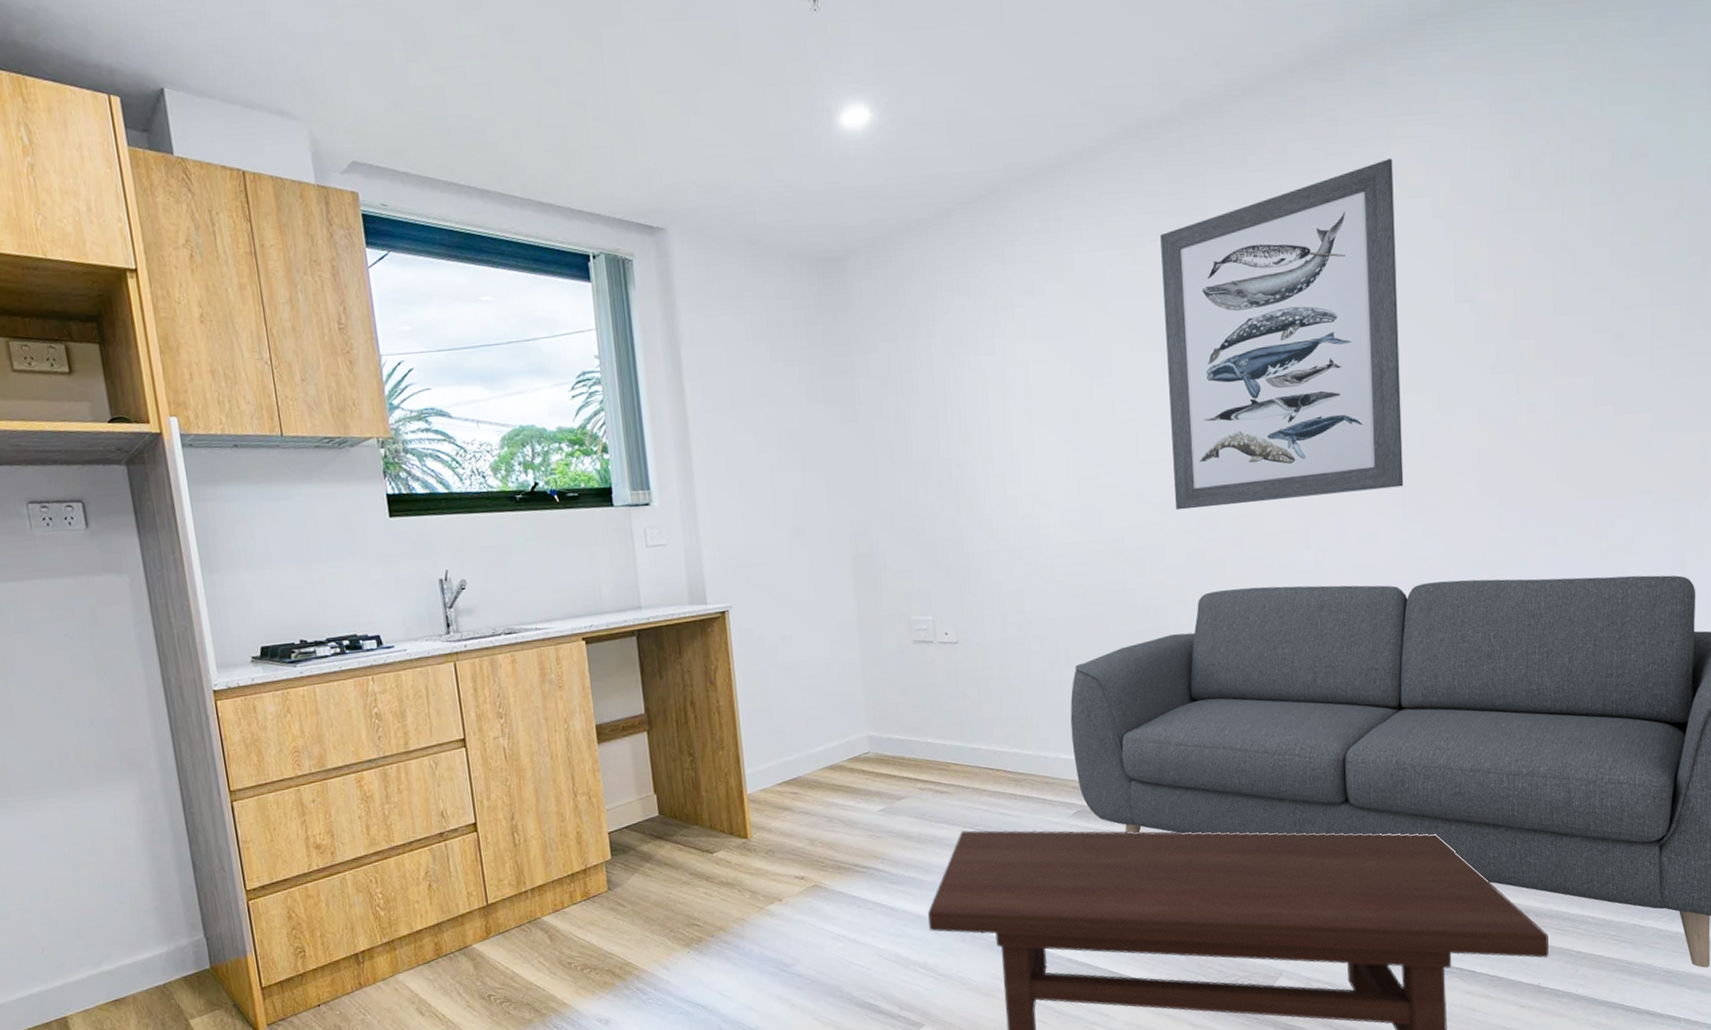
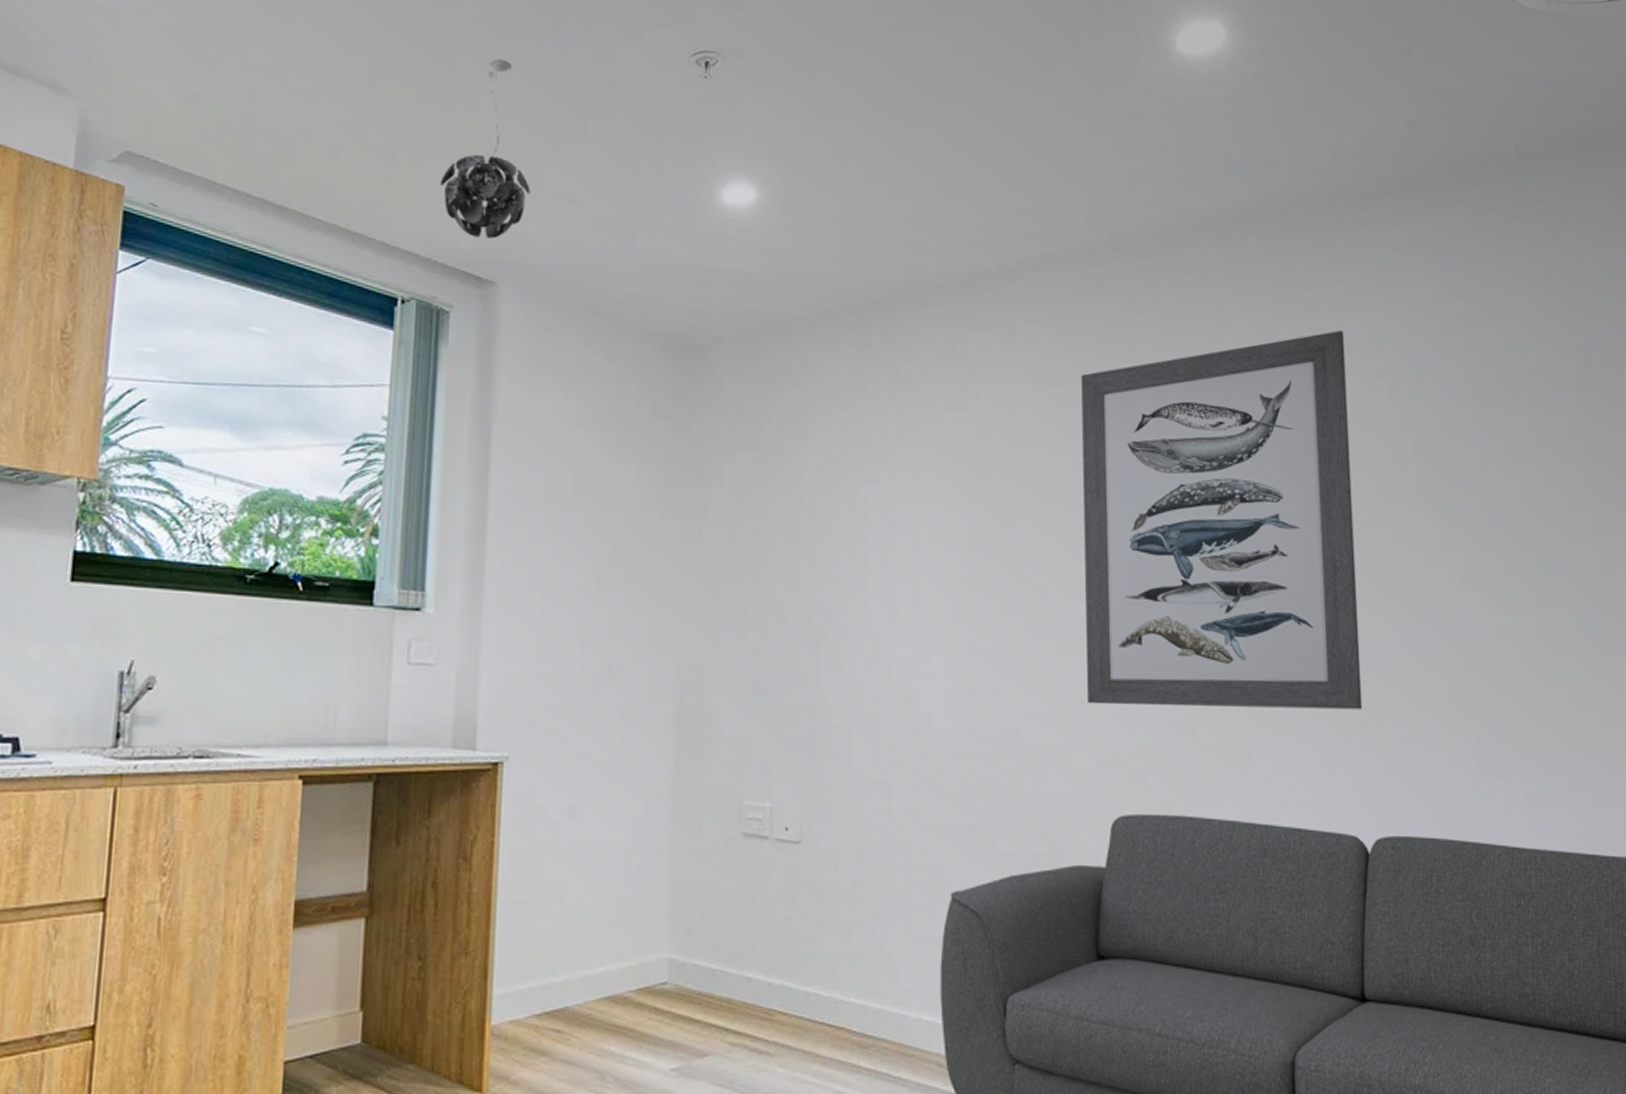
pendant light: none [606,23,682,192] -> present [440,59,531,239]

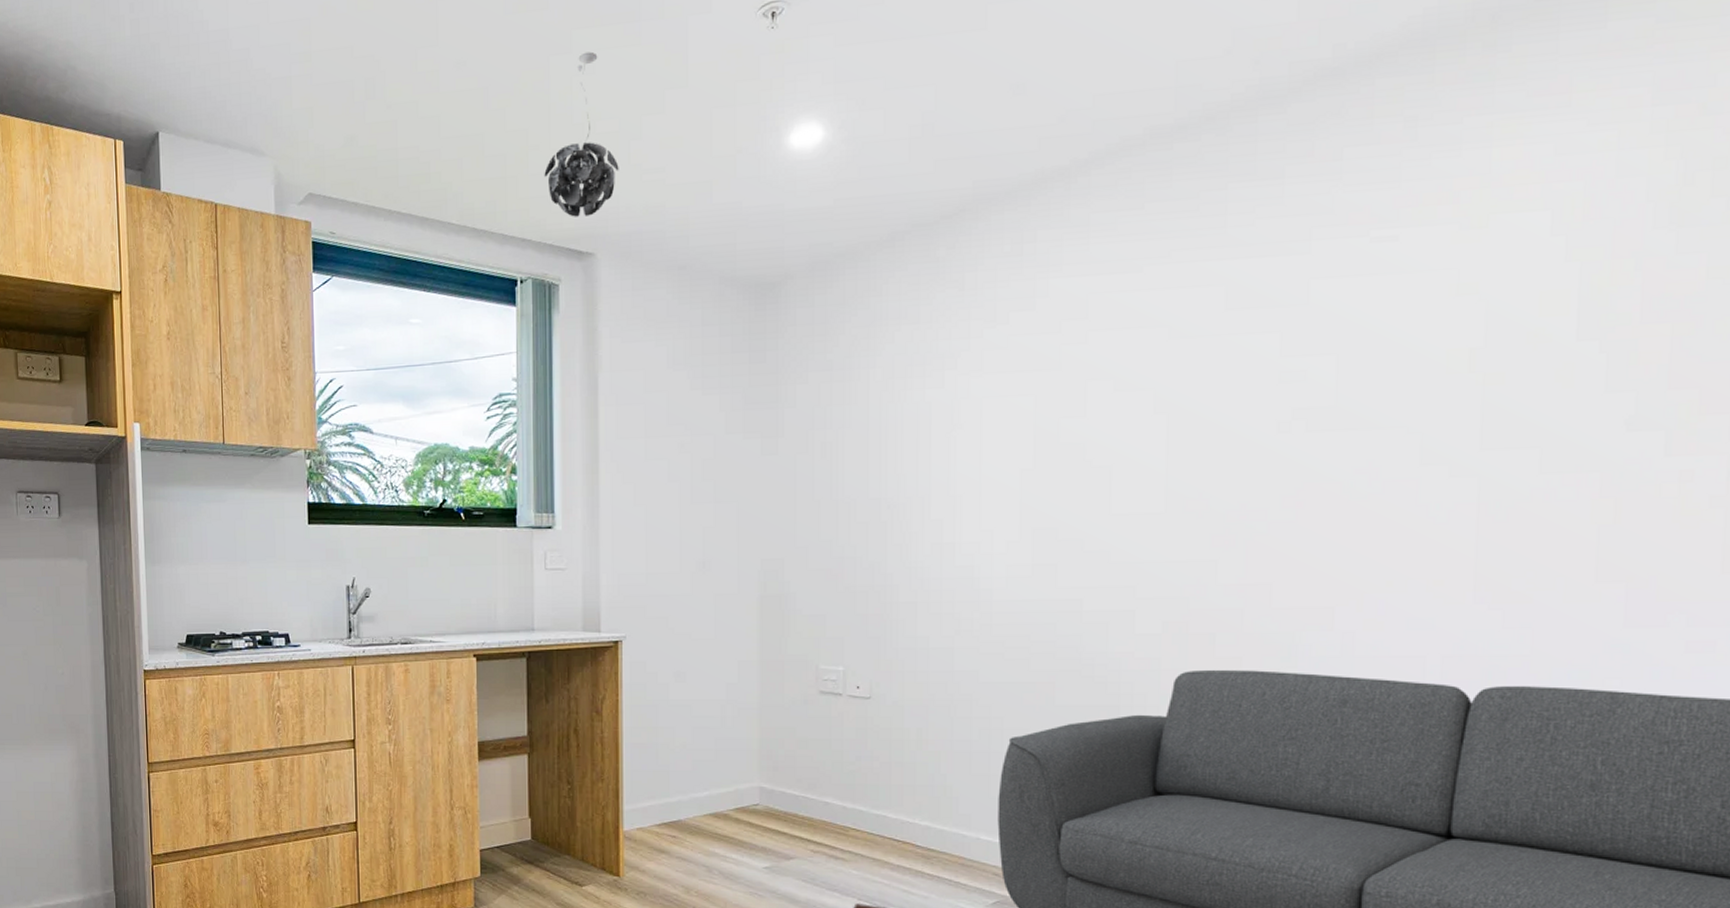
wall art: present [1081,330,1363,710] -> none [1155,163,1496,573]

